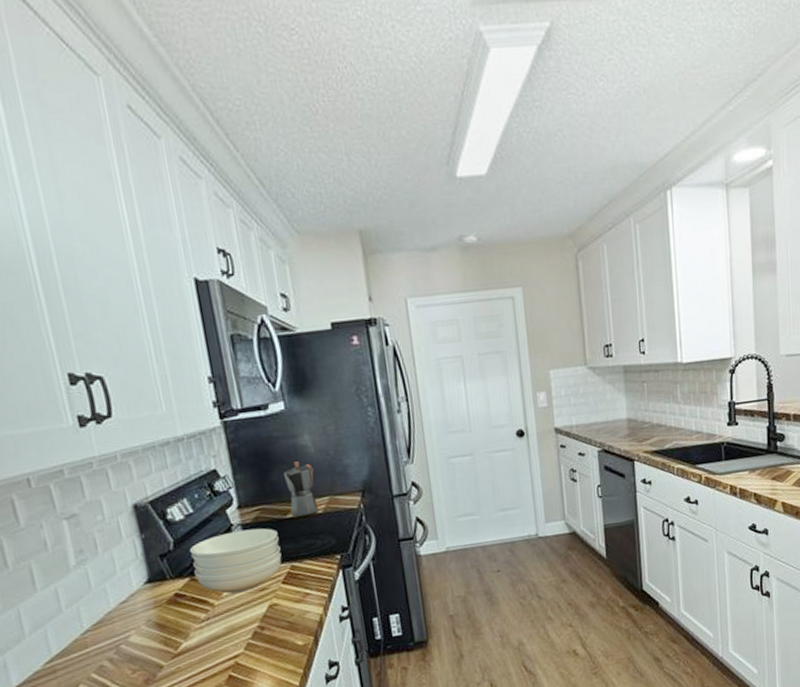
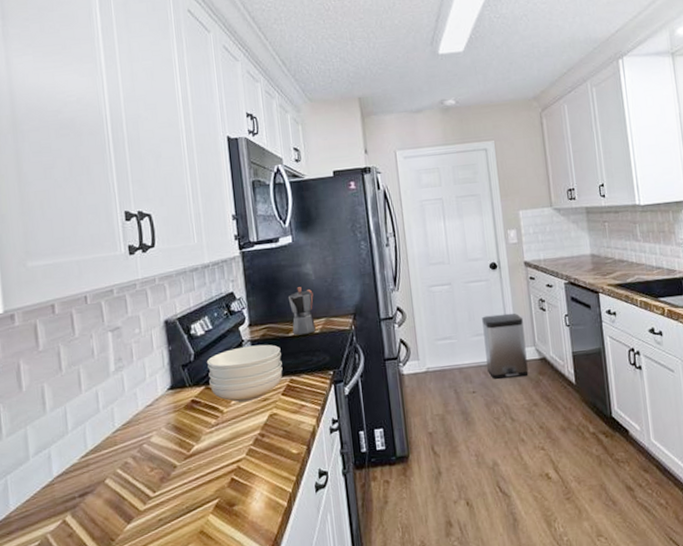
pedal bin: none [507,485,557,556] -> present [482,313,529,379]

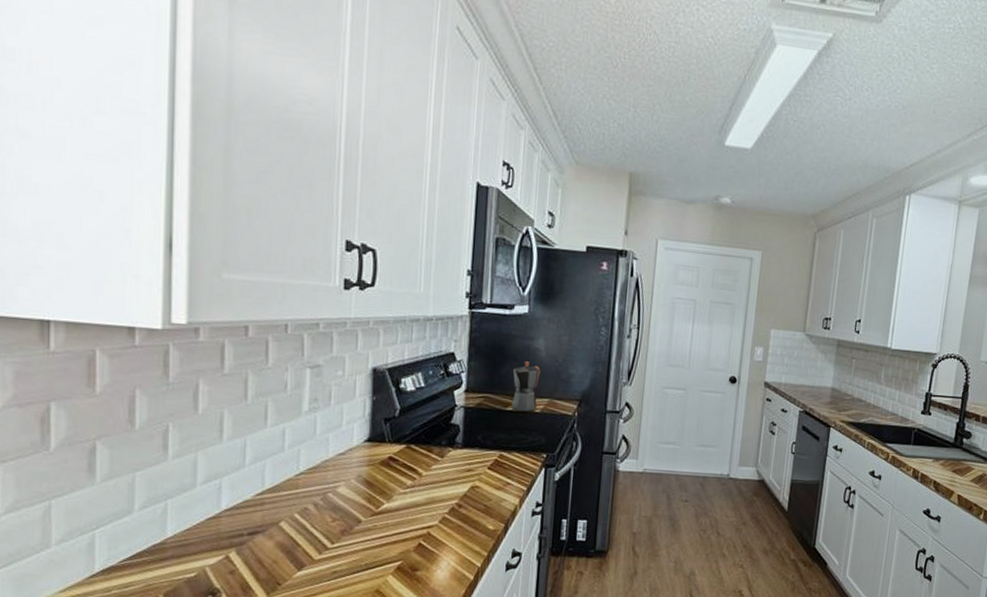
bowl: present [206,344,283,402] -> none [411,411,495,469]
pedal bin: present [482,313,529,379] -> none [704,428,750,495]

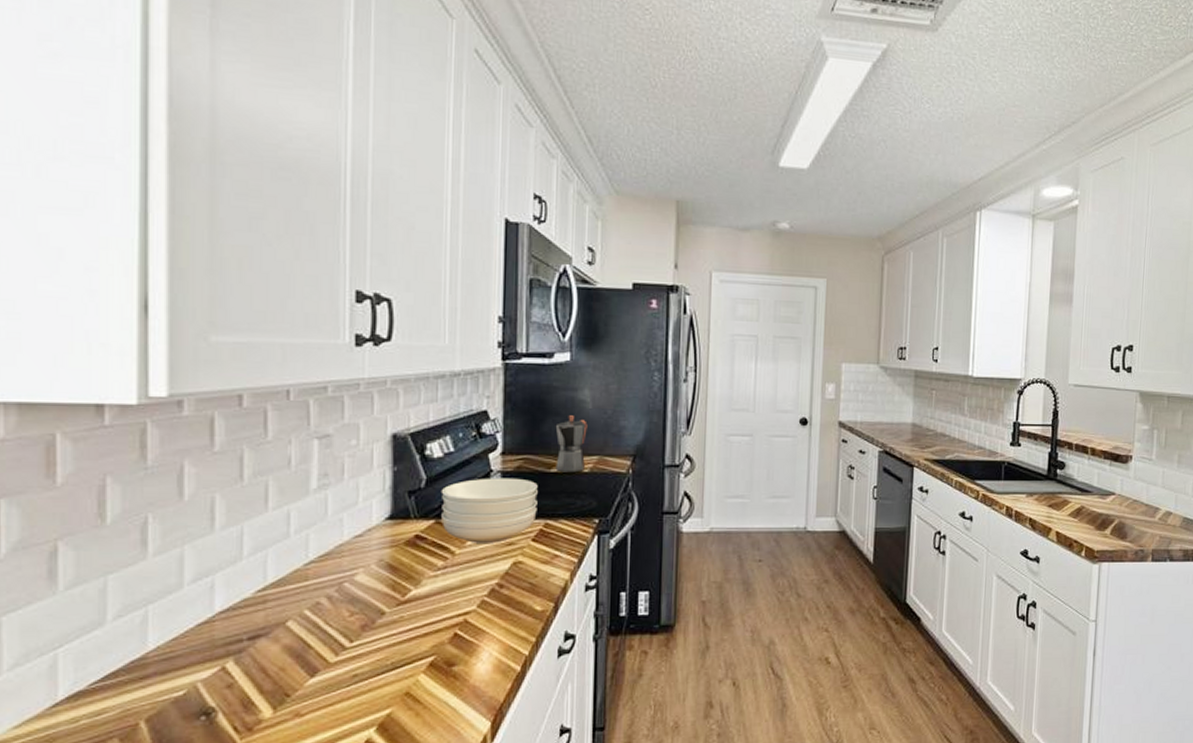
bowl: none [411,411,495,469] -> present [441,478,538,543]

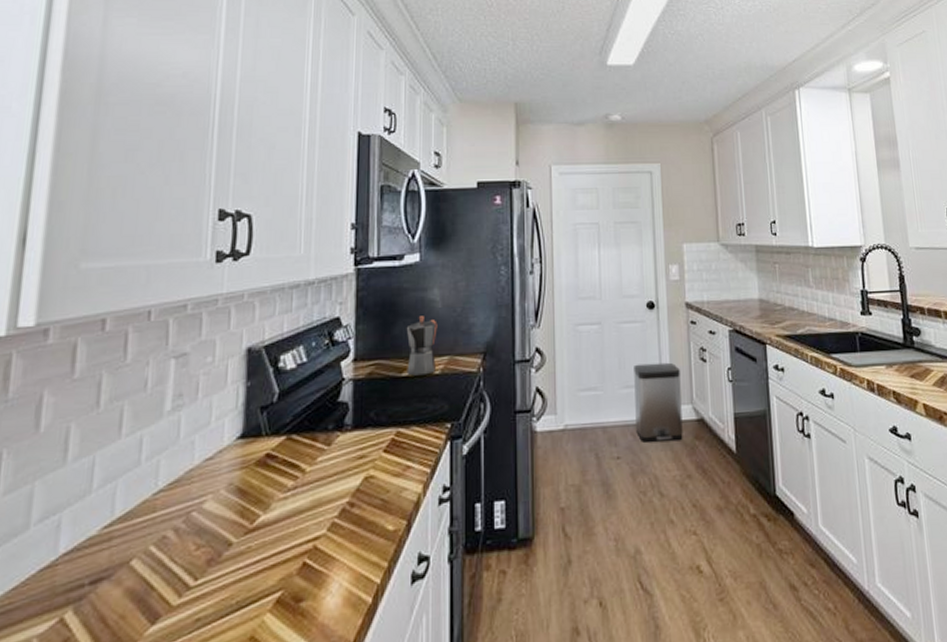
bowl: present [441,478,538,543] -> none [293,385,389,459]
pedal bin: none [779,476,827,550] -> present [634,362,683,442]

